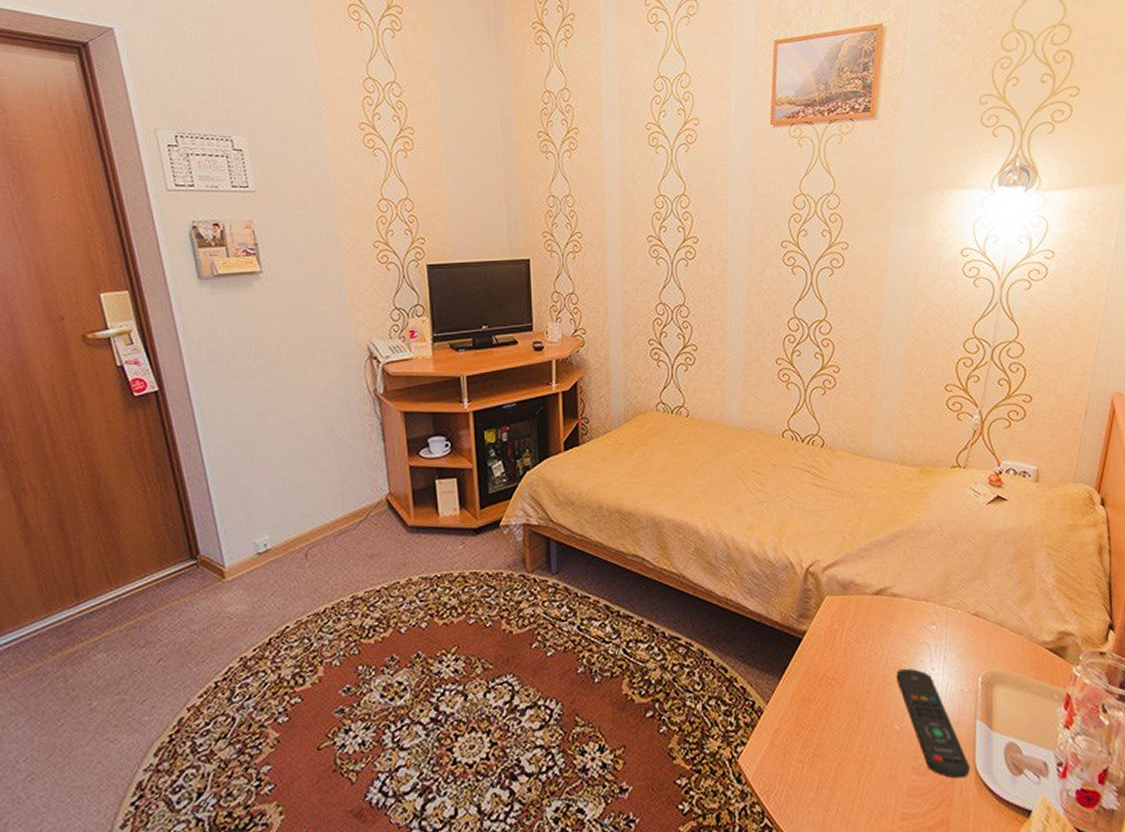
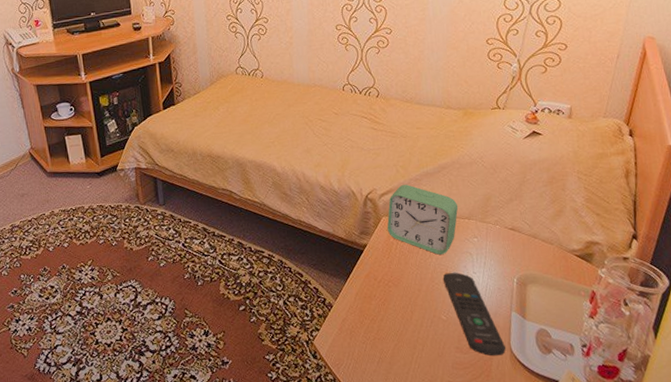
alarm clock: none [830,556,914,646] -> present [387,184,459,255]

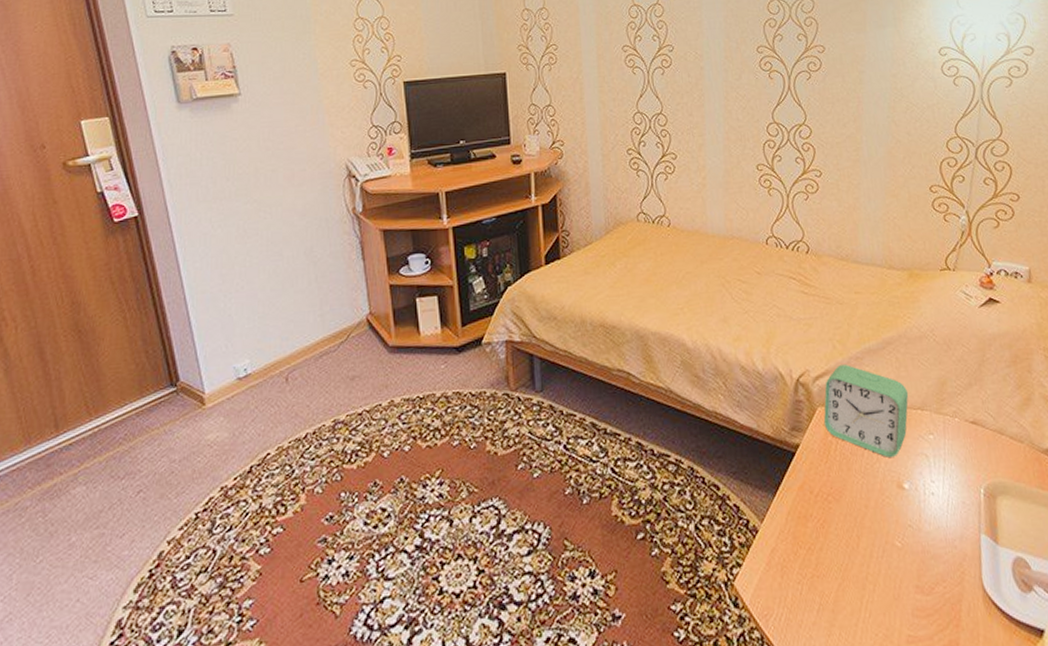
remote control: present [442,272,506,356] -> none [894,481,978,598]

